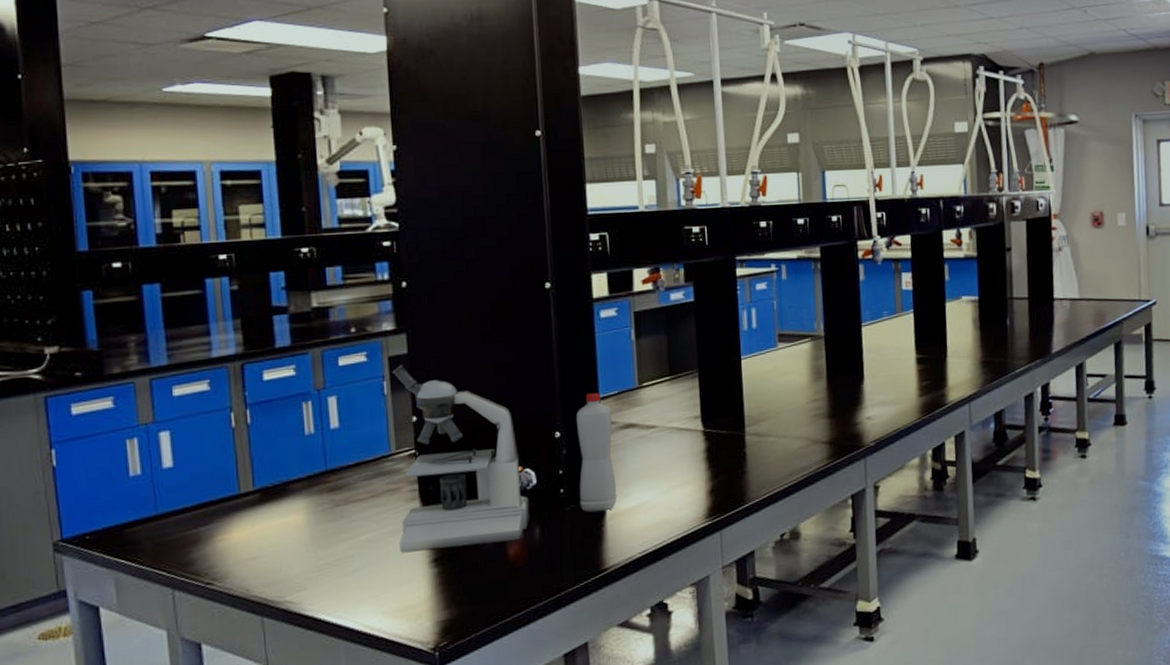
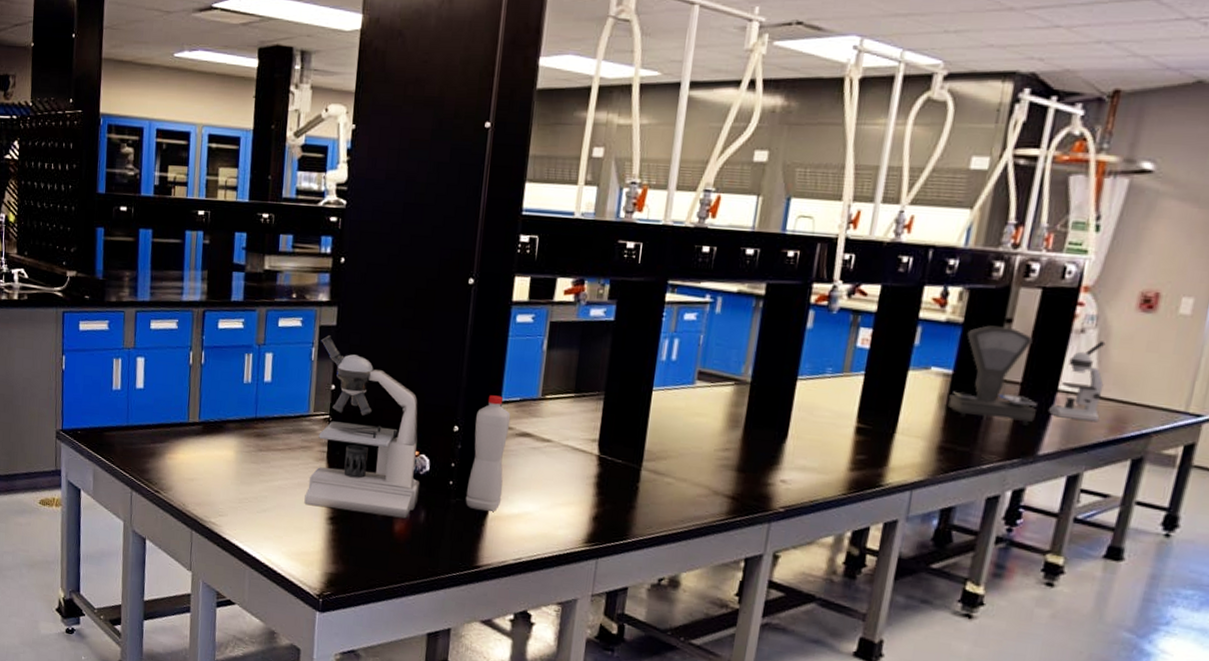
scale: none [980,254,1044,335] -> present [948,325,1037,426]
microscope: none [1051,255,1087,320] -> present [1047,341,1106,421]

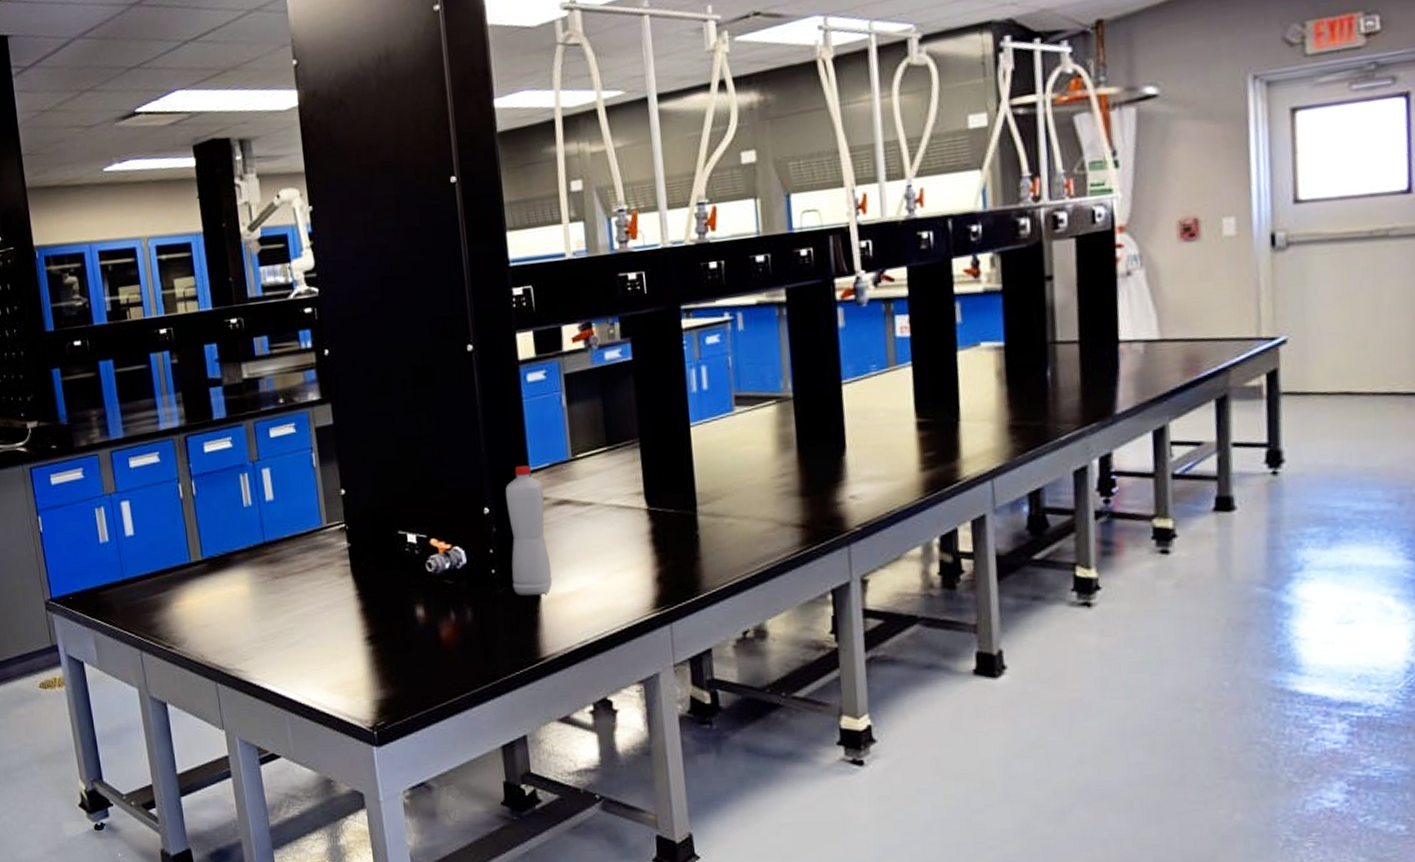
microscope: present [304,335,420,519] -> none [319,436,462,627]
scale: present [948,325,1037,426] -> none [1007,284,1103,392]
microscope: present [1047,341,1106,421] -> none [1114,280,1171,370]

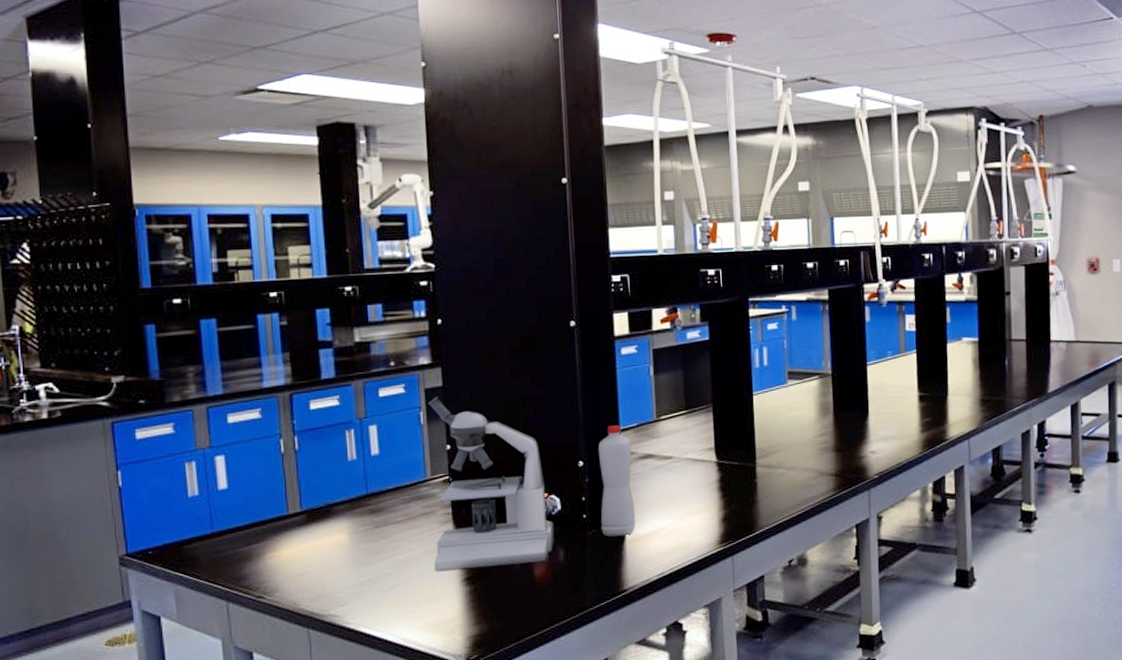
microscope: none [319,436,462,627] -> present [427,397,555,571]

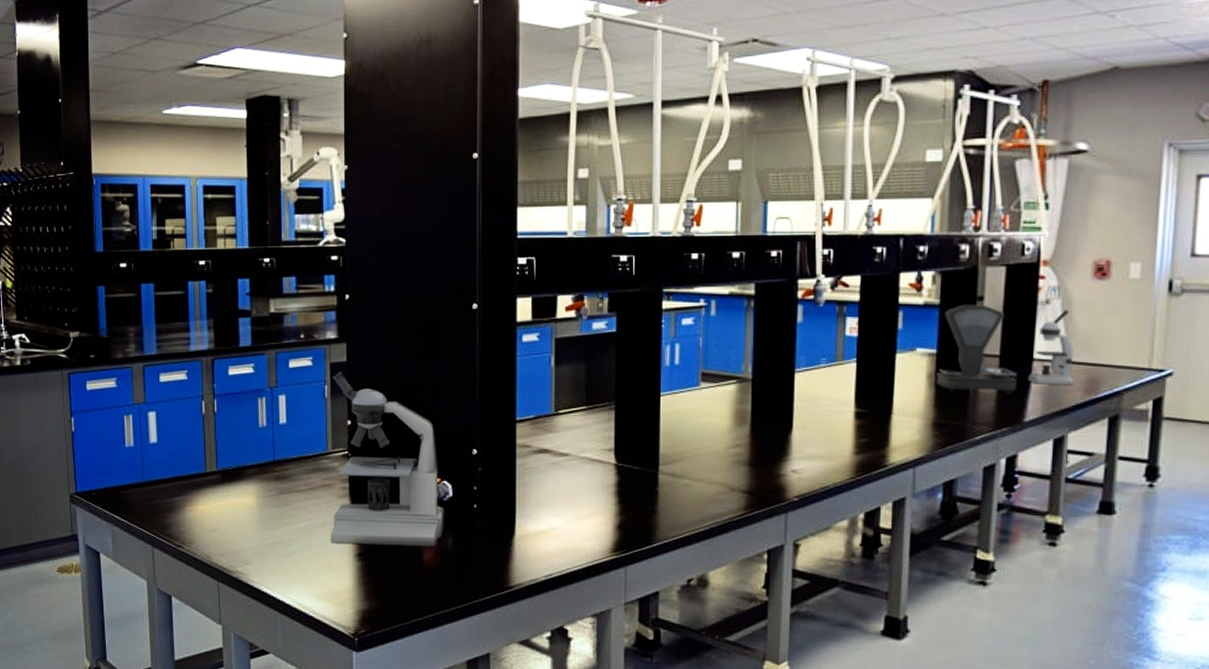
bottle: present [598,425,636,537] -> none [491,415,527,531]
scale: none [980,298,1040,375] -> present [936,304,1017,395]
microscope: none [1047,299,1082,361] -> present [1027,310,1075,385]

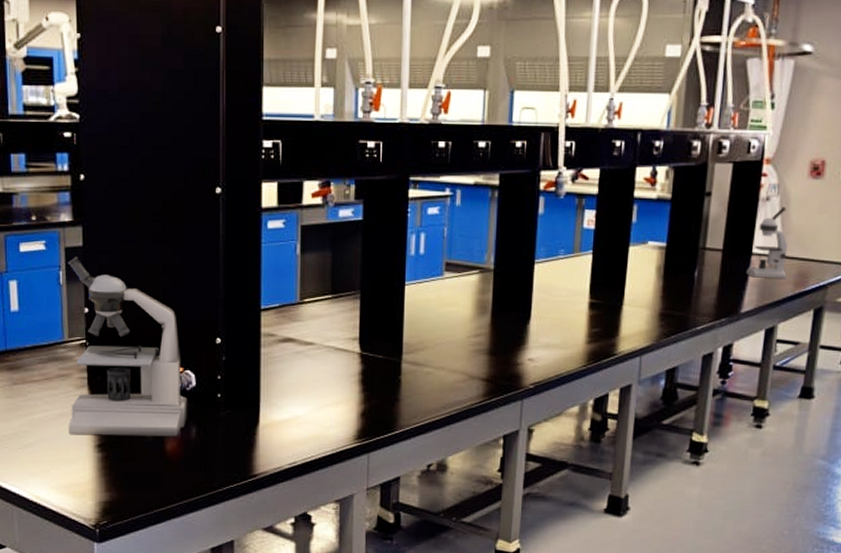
scale: present [936,304,1017,395] -> none [664,199,737,288]

